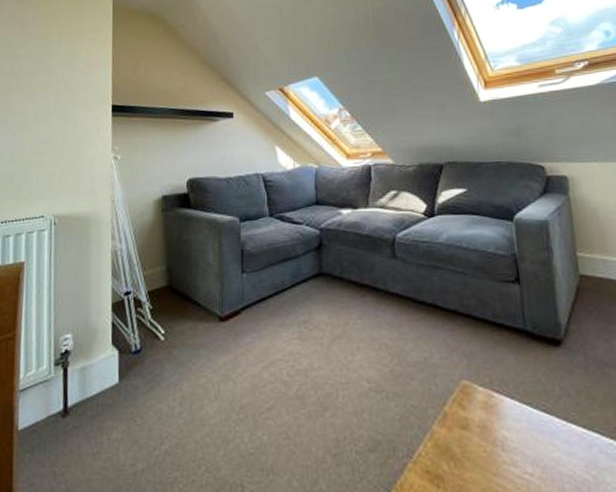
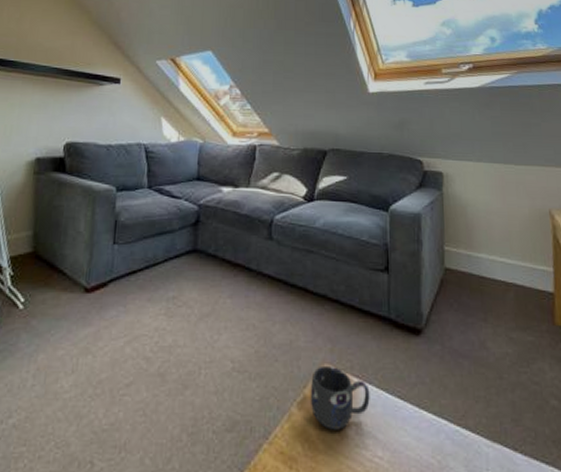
mug: none [450,381,514,447] -> present [310,365,370,430]

